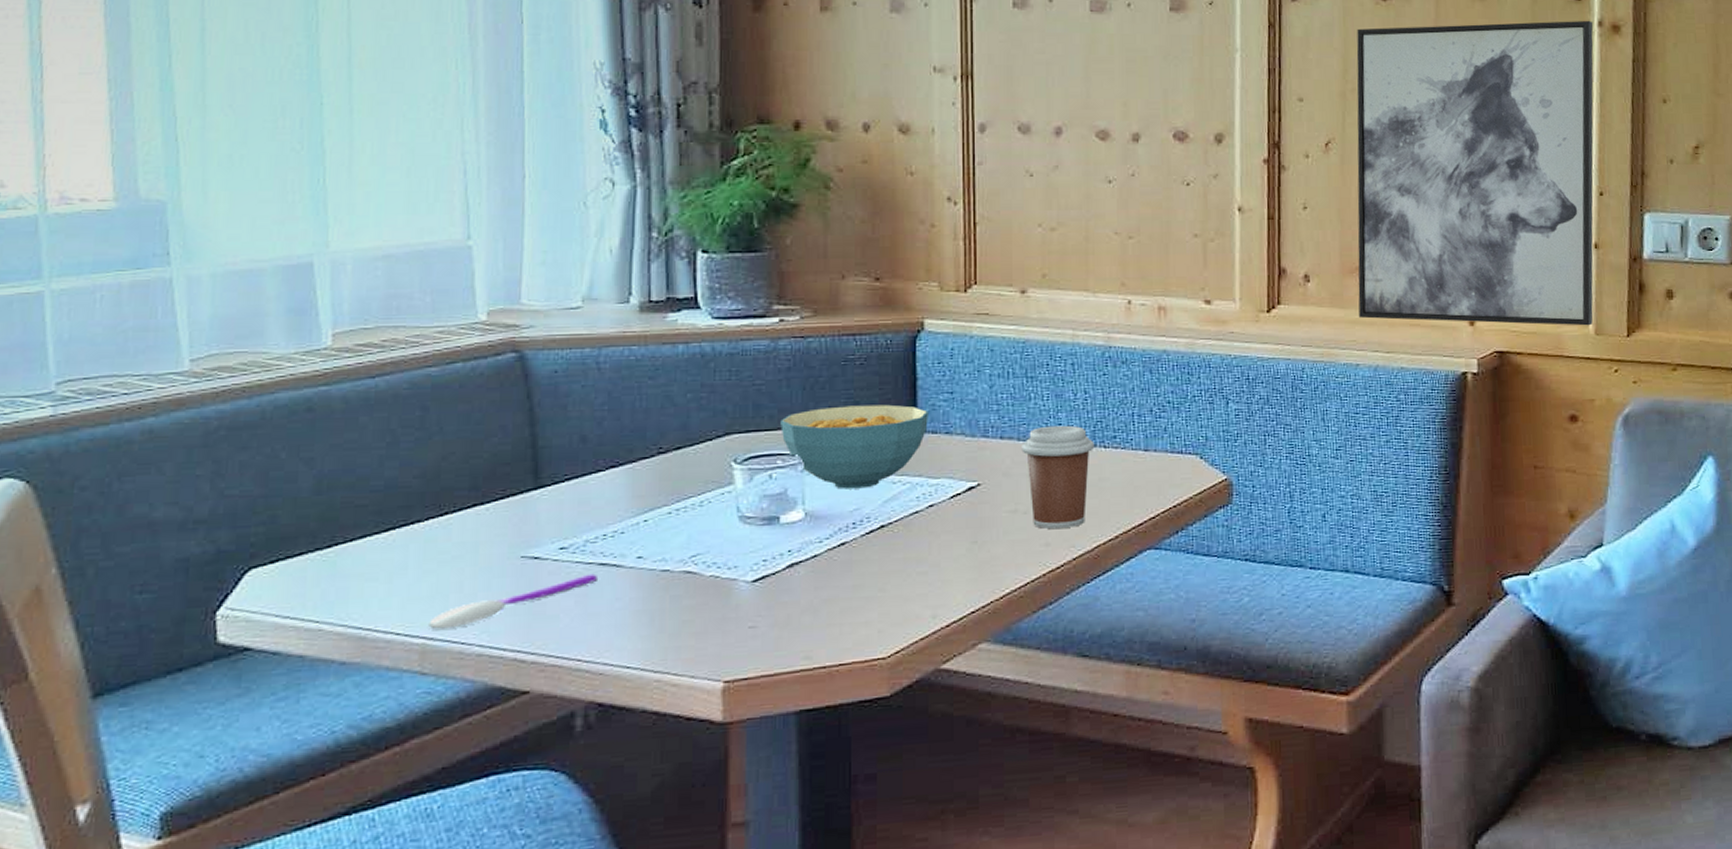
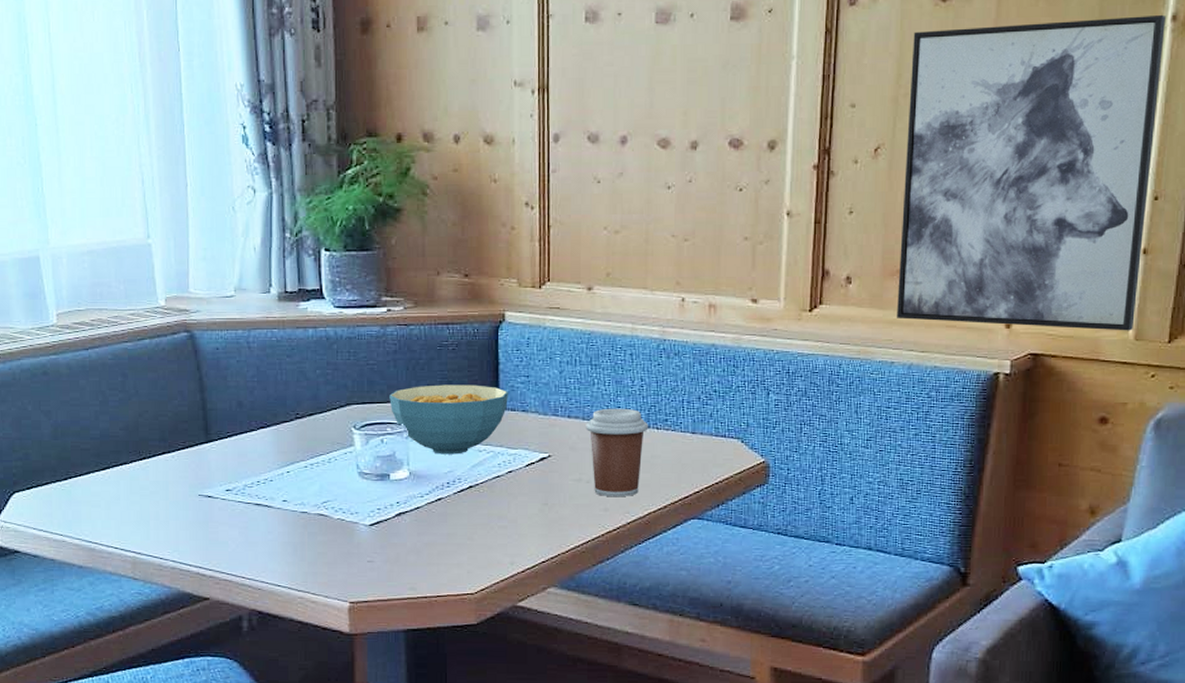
spoon: present [428,574,597,630] -> none [137,511,254,547]

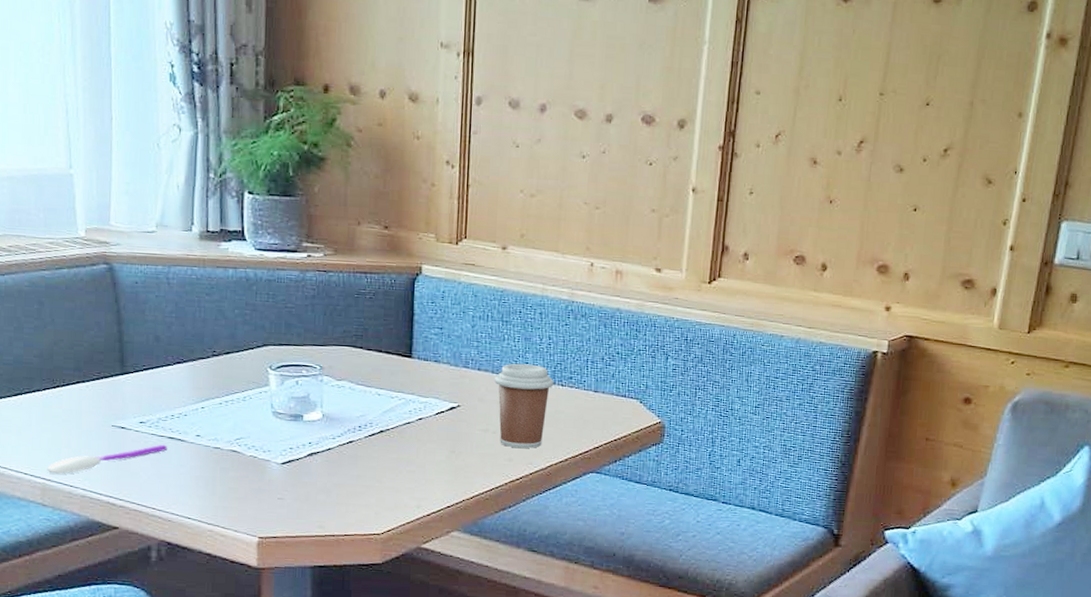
spoon: none [137,511,254,547] -> present [47,444,167,474]
cereal bowl: present [389,384,508,455] -> none [306,331,422,400]
wall art: present [897,14,1167,331] -> none [788,28,1042,321]

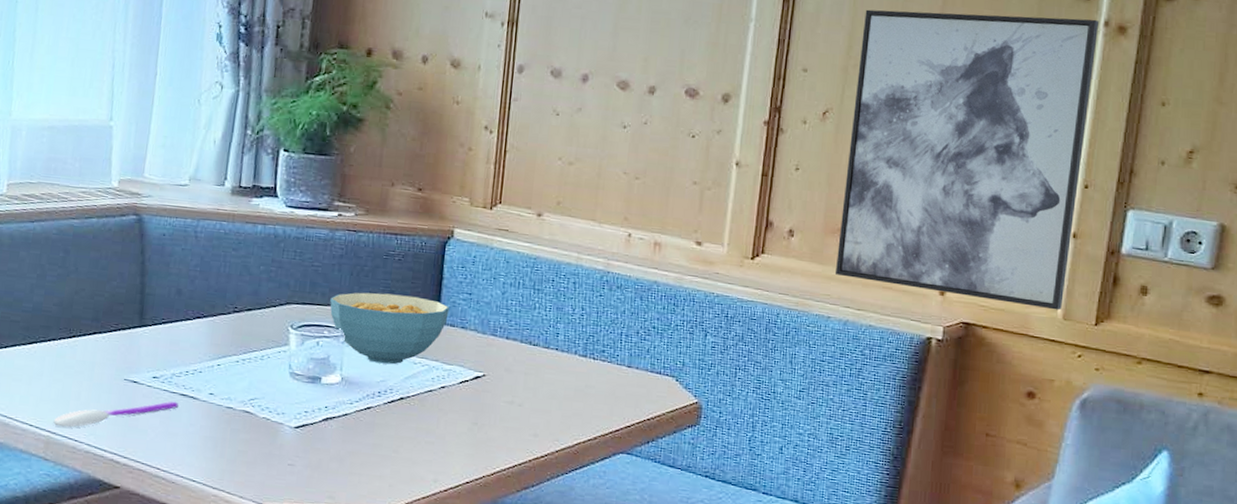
cereal bowl: none [306,331,422,400] -> present [330,292,449,365]
coffee cup: present [494,363,554,449] -> none [523,333,586,424]
wall art: none [788,28,1042,321] -> present [836,9,1100,311]

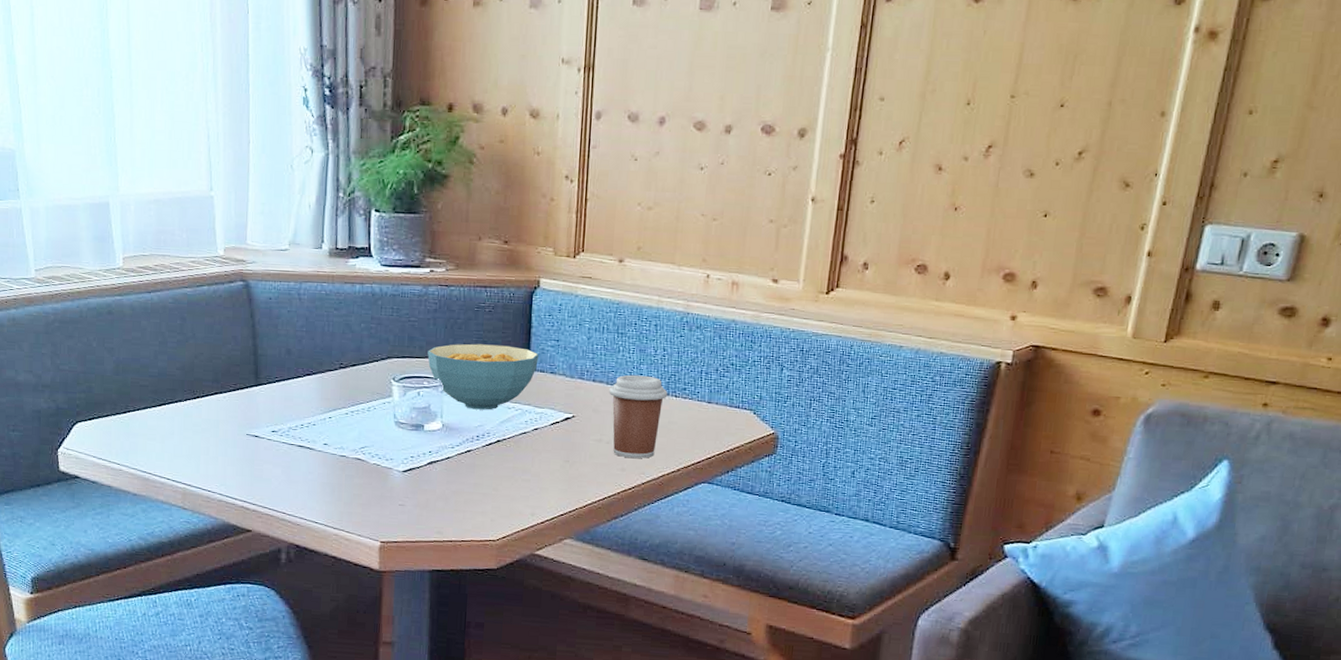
spoon: present [53,401,178,428] -> none [187,452,297,480]
coffee cup: none [523,333,586,424] -> present [609,374,668,459]
wall art: present [836,9,1100,311] -> none [909,25,1190,329]

